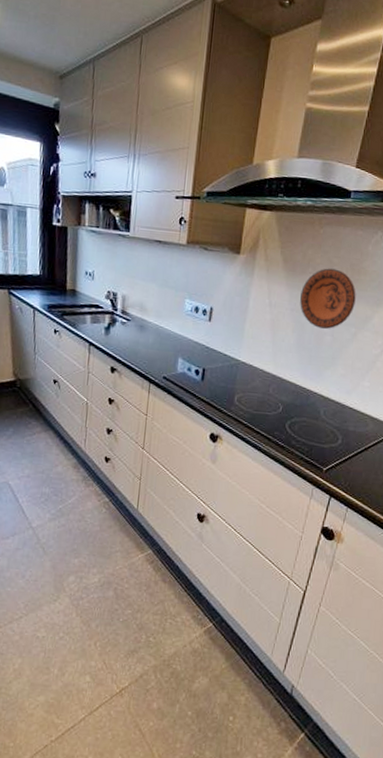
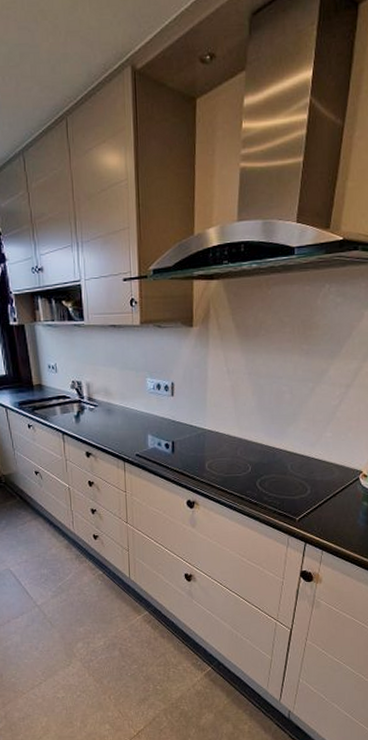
decorative plate: present [300,268,356,330] -> none [256,328,310,389]

